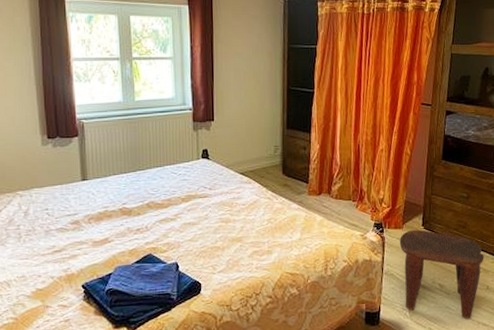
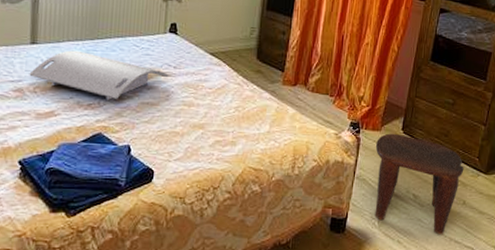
serving tray: none [83,182,205,224] -> present [29,50,169,100]

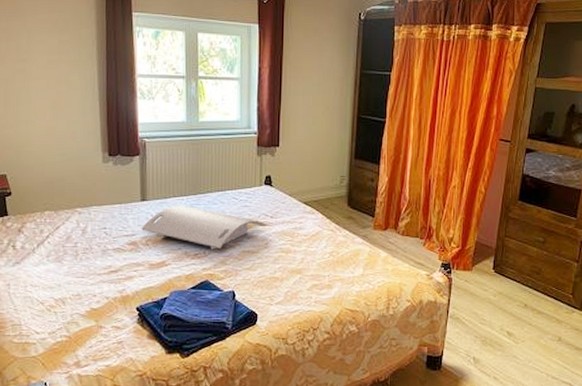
stool: present [375,133,464,235] -> none [467,273,558,371]

